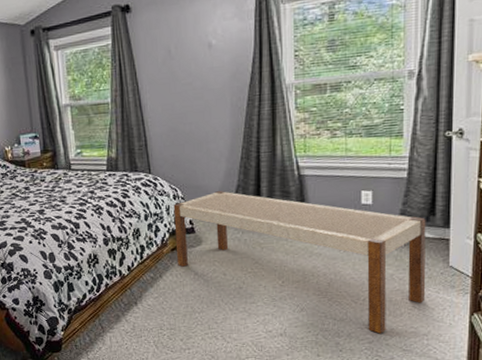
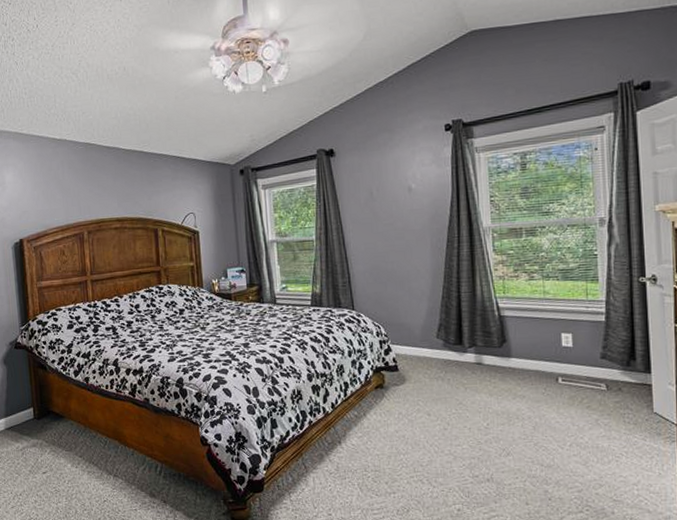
bench: present [173,191,426,334] -> none [376,329,633,482]

